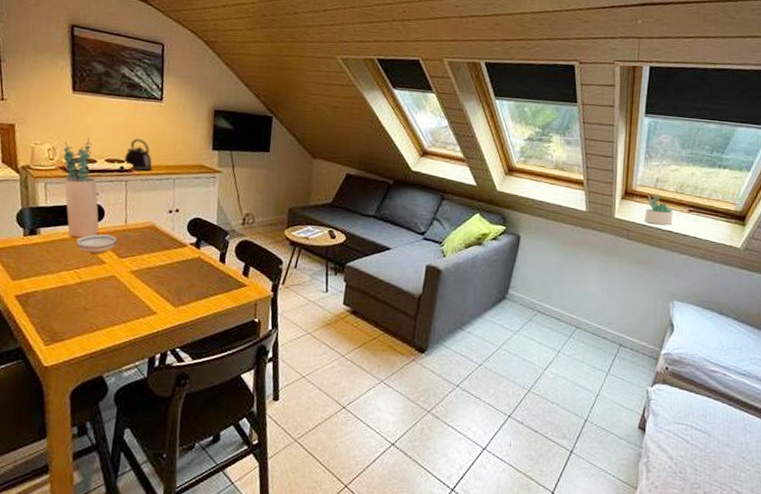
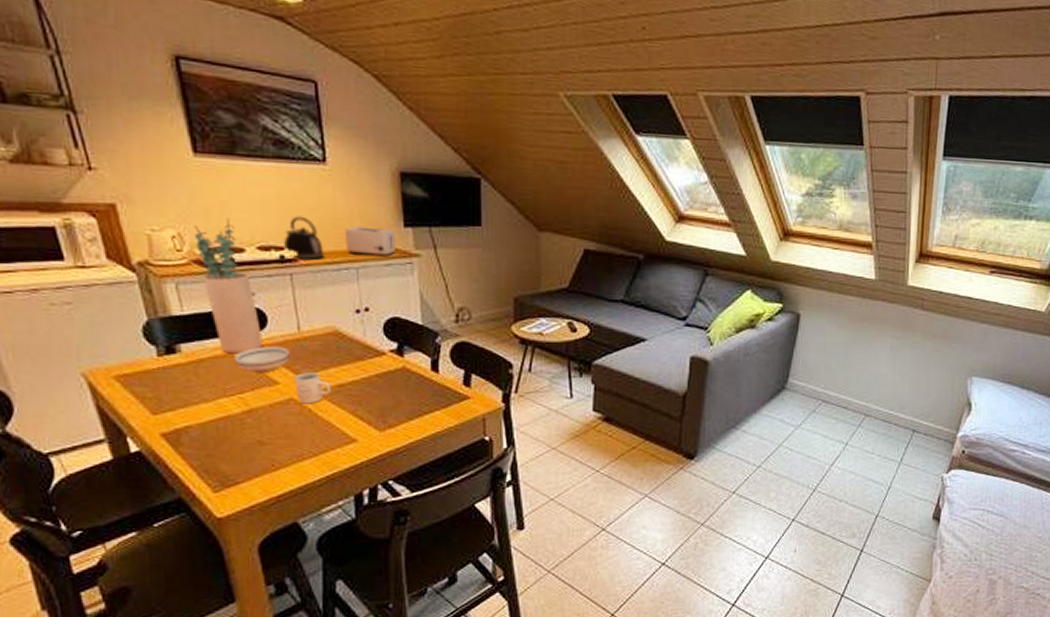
mug: none [116,255,143,281] -> present [294,371,331,404]
toaster: none [168,148,205,172] -> present [345,226,395,257]
succulent plant: present [644,194,674,226] -> none [940,254,974,291]

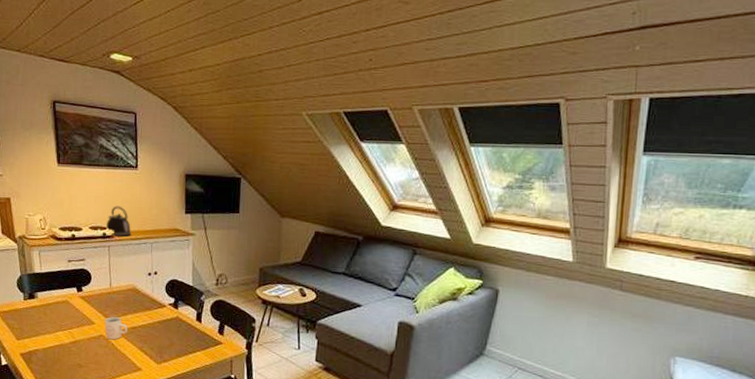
vase: present [195,218,263,354] -> none [53,207,88,301]
bowl: present [234,346,290,372] -> none [68,296,104,315]
toaster: present [345,226,395,257] -> none [145,213,179,235]

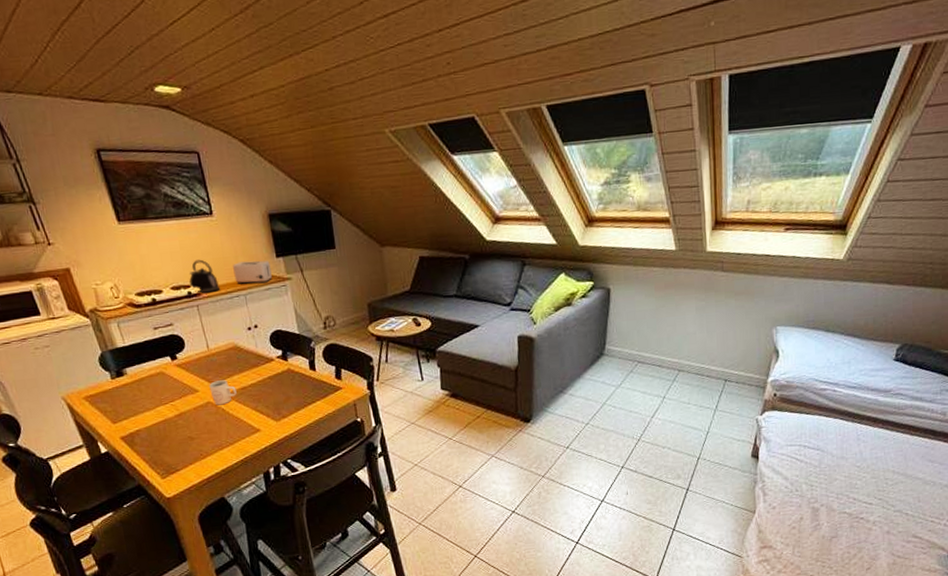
toaster: none [145,213,179,235] -> present [233,260,272,284]

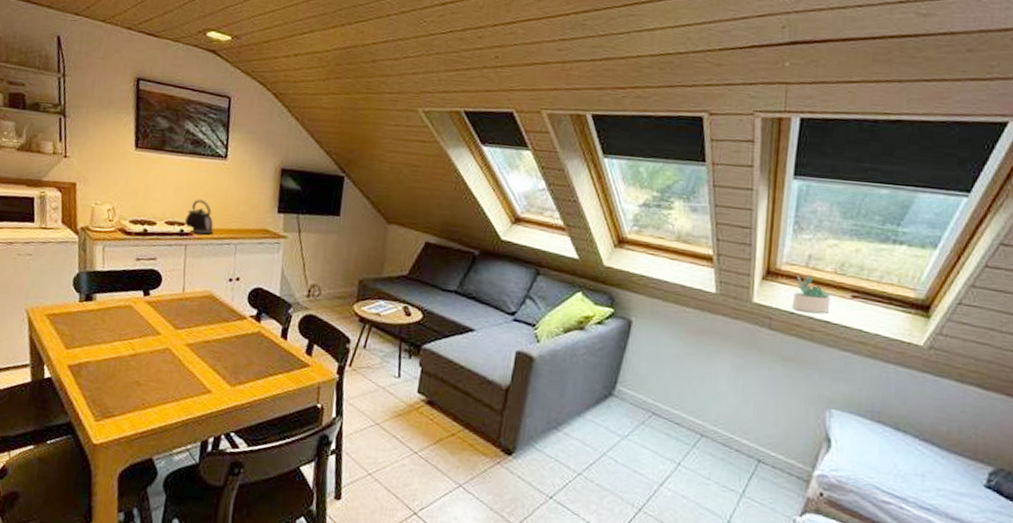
mug: present [209,379,237,406] -> none [171,326,200,355]
toaster: present [233,260,272,284] -> none [230,210,270,237]
succulent plant: none [738,217,769,251] -> present [791,275,831,314]

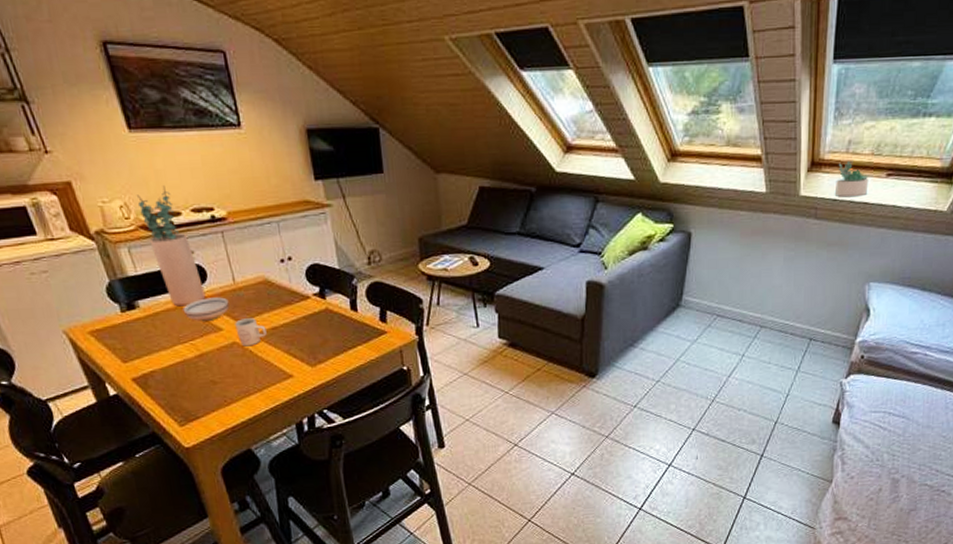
vase: none [122,198,156,307] -> present [137,186,206,307]
bowl: none [131,302,174,324] -> present [183,297,230,321]
mug: none [171,326,200,355] -> present [235,317,267,347]
kettle: present [185,199,214,236] -> none [213,178,249,219]

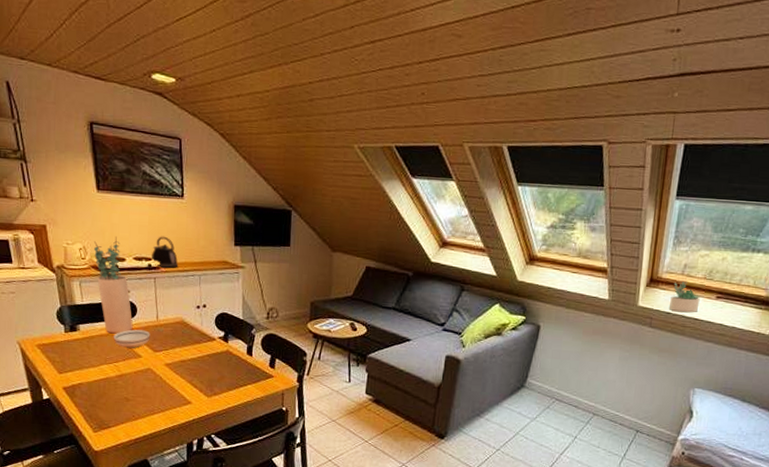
kettle: none [213,178,249,219] -> present [152,236,179,269]
mug: present [235,317,267,347] -> none [152,349,176,374]

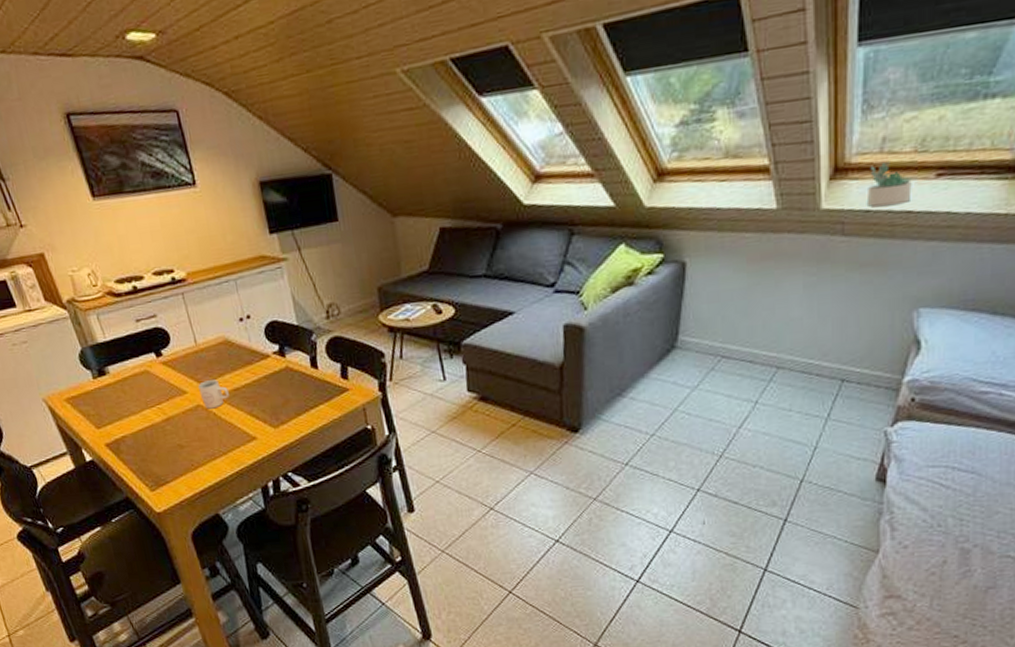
vase: present [94,236,133,334] -> none [103,251,170,371]
bowl: present [113,329,150,348] -> none [149,359,193,385]
kettle: present [152,236,179,269] -> none [172,239,207,281]
mug: none [152,349,176,374] -> present [198,378,229,409]

